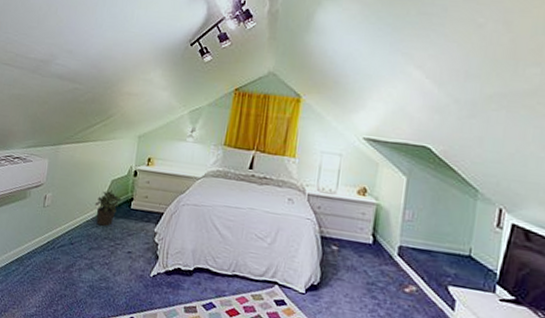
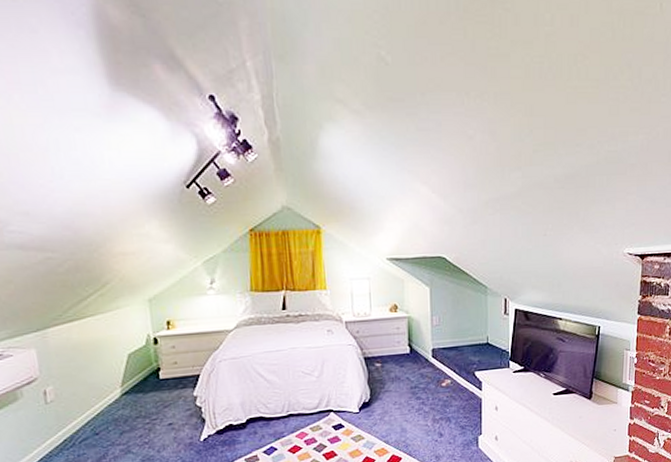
potted plant: present [94,190,122,227] -> none [113,365,146,406]

